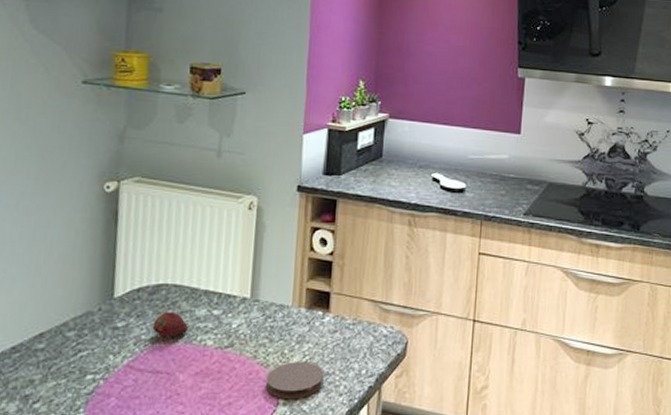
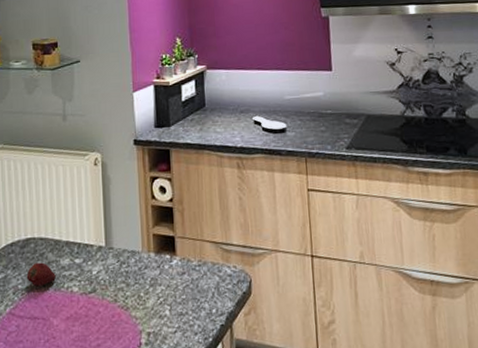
coaster: present [266,361,324,400] -> none [128,303,179,340]

